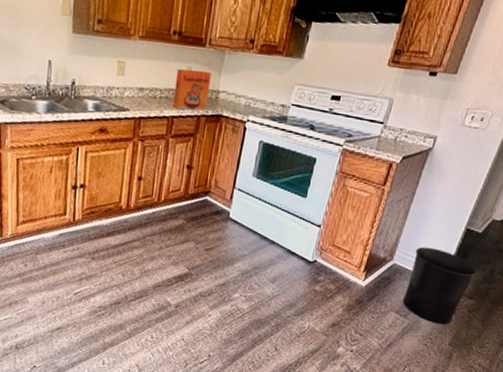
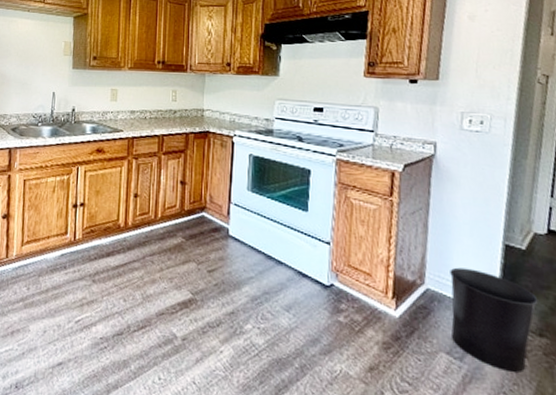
cereal box: present [172,69,212,111] -> none [162,92,195,129]

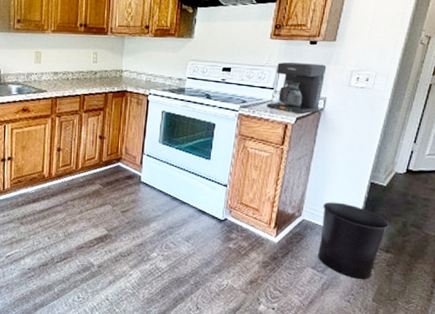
coffee maker: none [368,102,432,161] -> present [267,61,327,115]

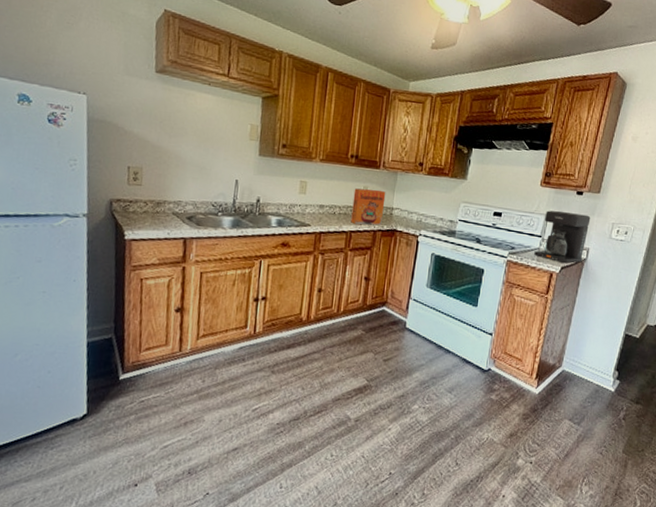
cereal box: none [83,54,115,88] -> present [351,188,386,226]
waste bin: present [318,202,390,279] -> none [575,353,641,431]

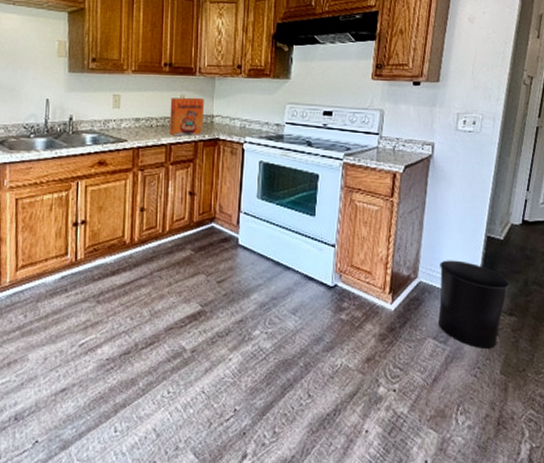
coffee maker: present [534,210,591,264] -> none [373,104,432,162]
waste bin: none [575,353,641,431] -> present [438,260,511,348]

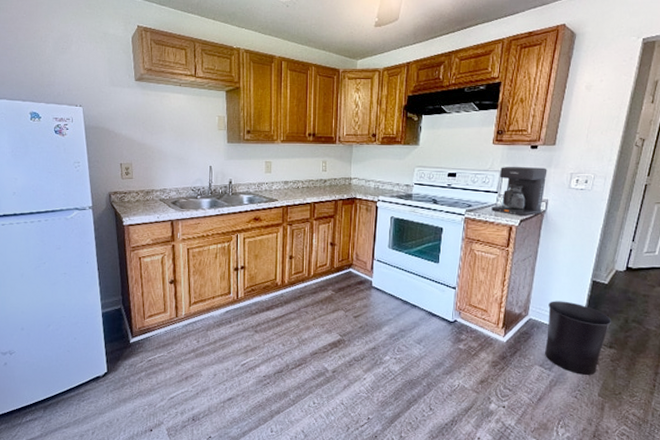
cereal box: present [169,97,205,137] -> none [313,163,344,196]
coffee maker: none [373,104,432,162] -> present [491,166,547,217]

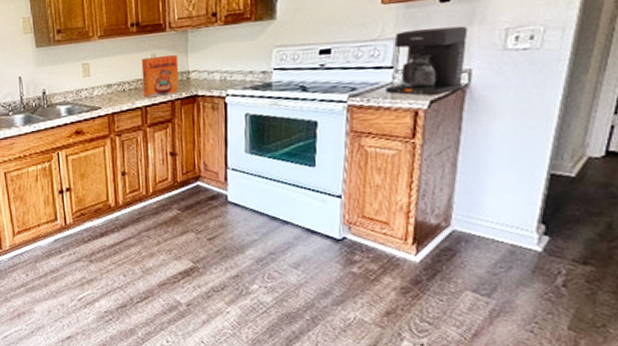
cereal box: none [313,163,344,196] -> present [141,54,179,98]
waste bin: present [545,301,612,375] -> none [479,204,586,302]

